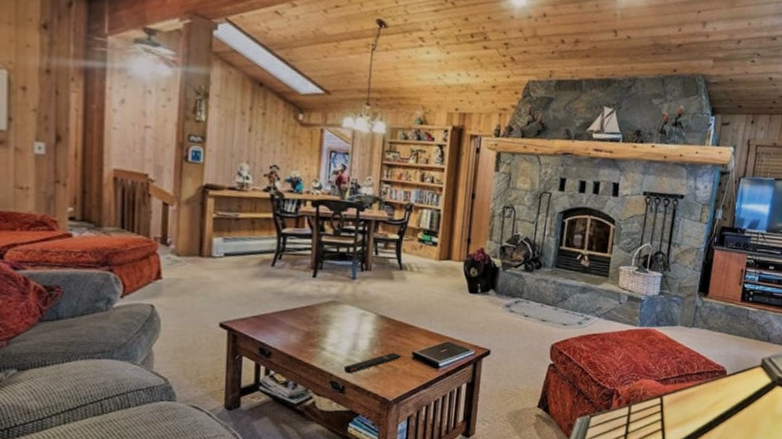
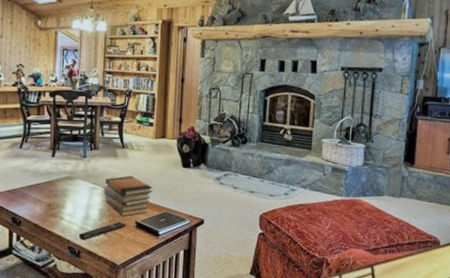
book stack: none [376,301,435,347] -> present [104,175,153,217]

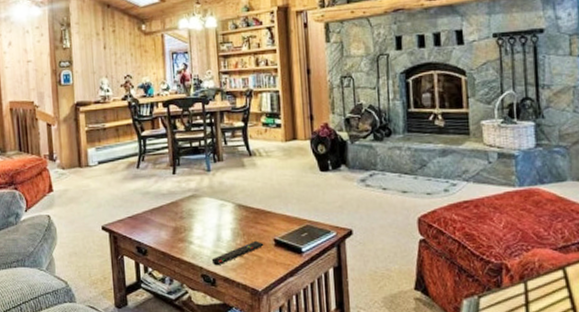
book stack: present [104,175,153,217] -> none [234,186,290,235]

